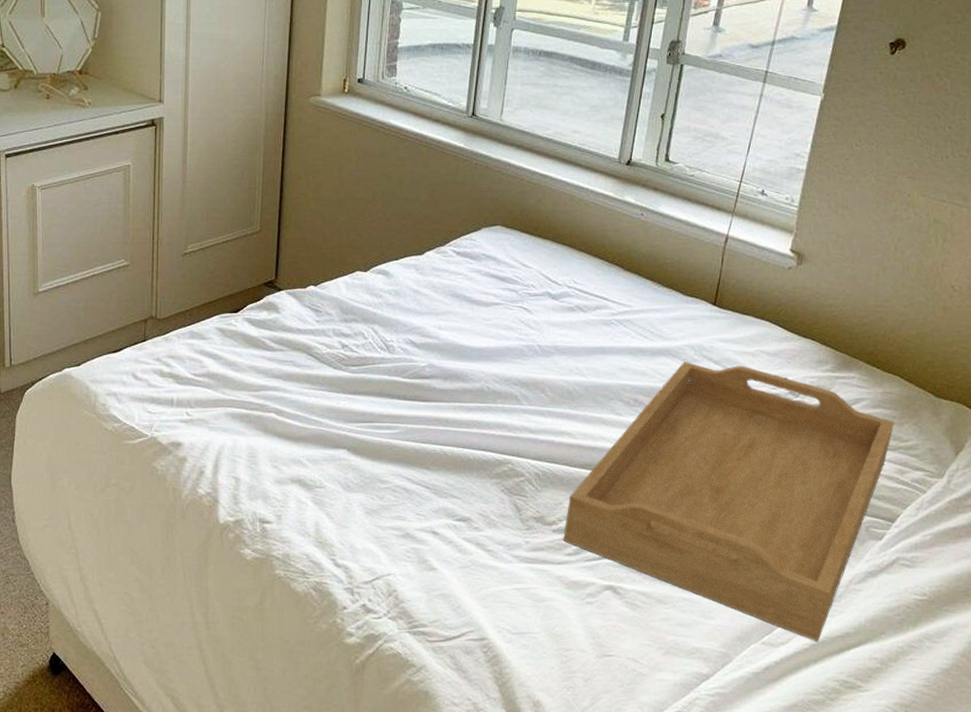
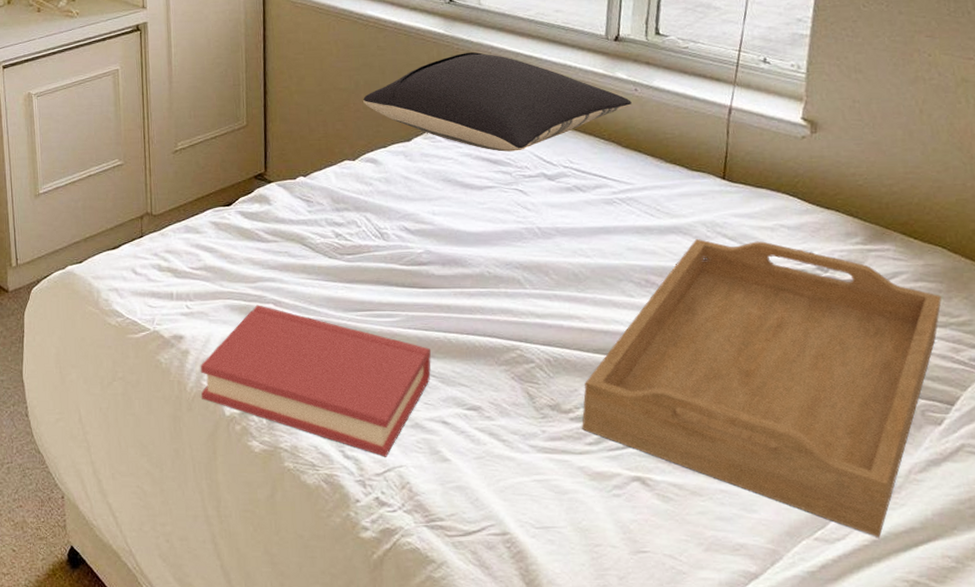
hardback book: none [196,413,426,566] -> present [200,305,431,457]
pillow: none [379,169,637,270] -> present [363,52,632,152]

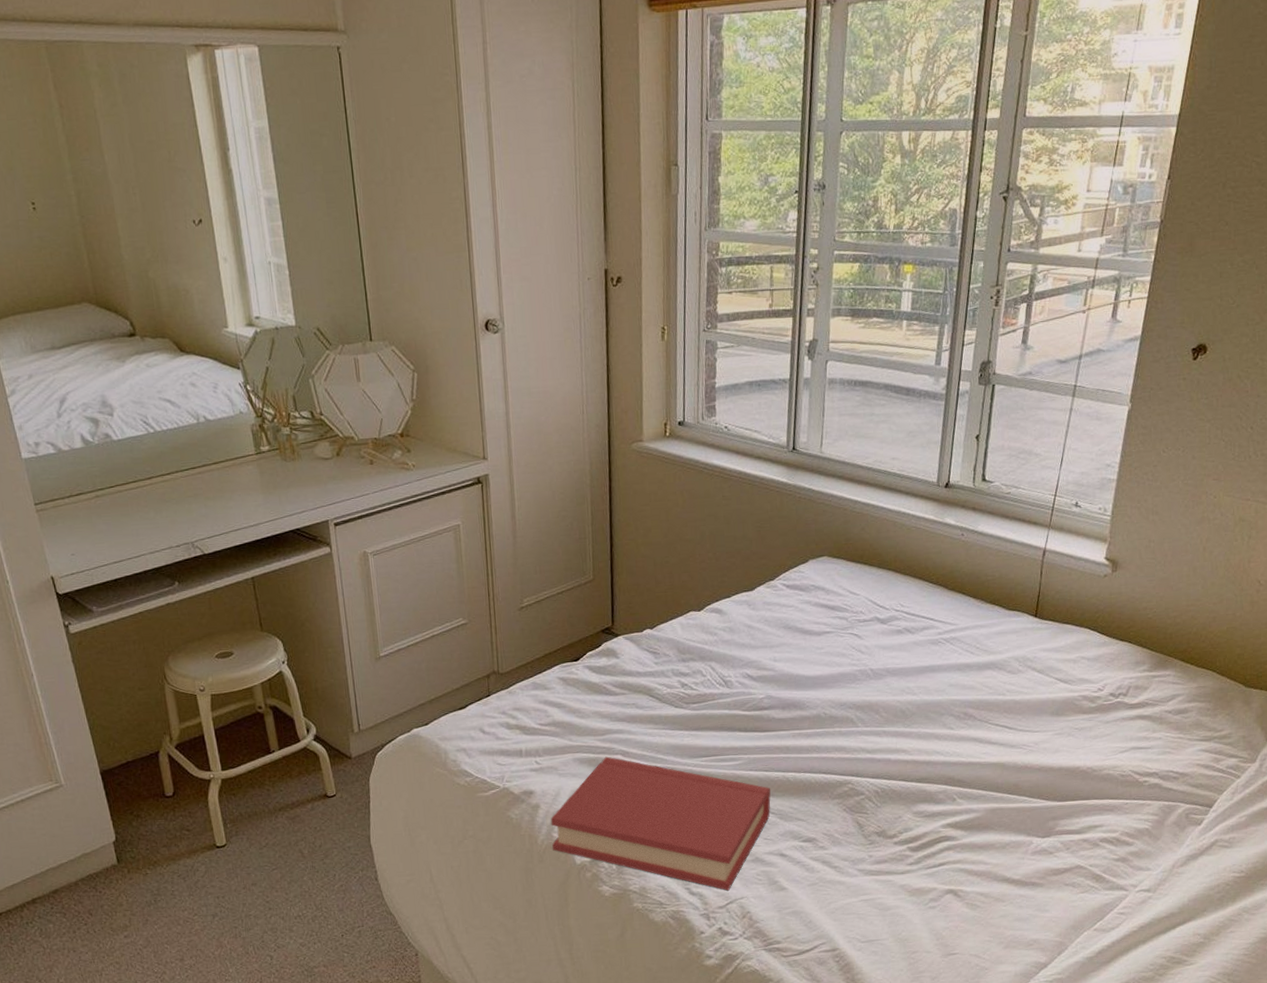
pillow: present [363,52,632,152] -> none [708,501,958,598]
serving tray: present [582,238,942,537] -> none [904,672,1210,923]

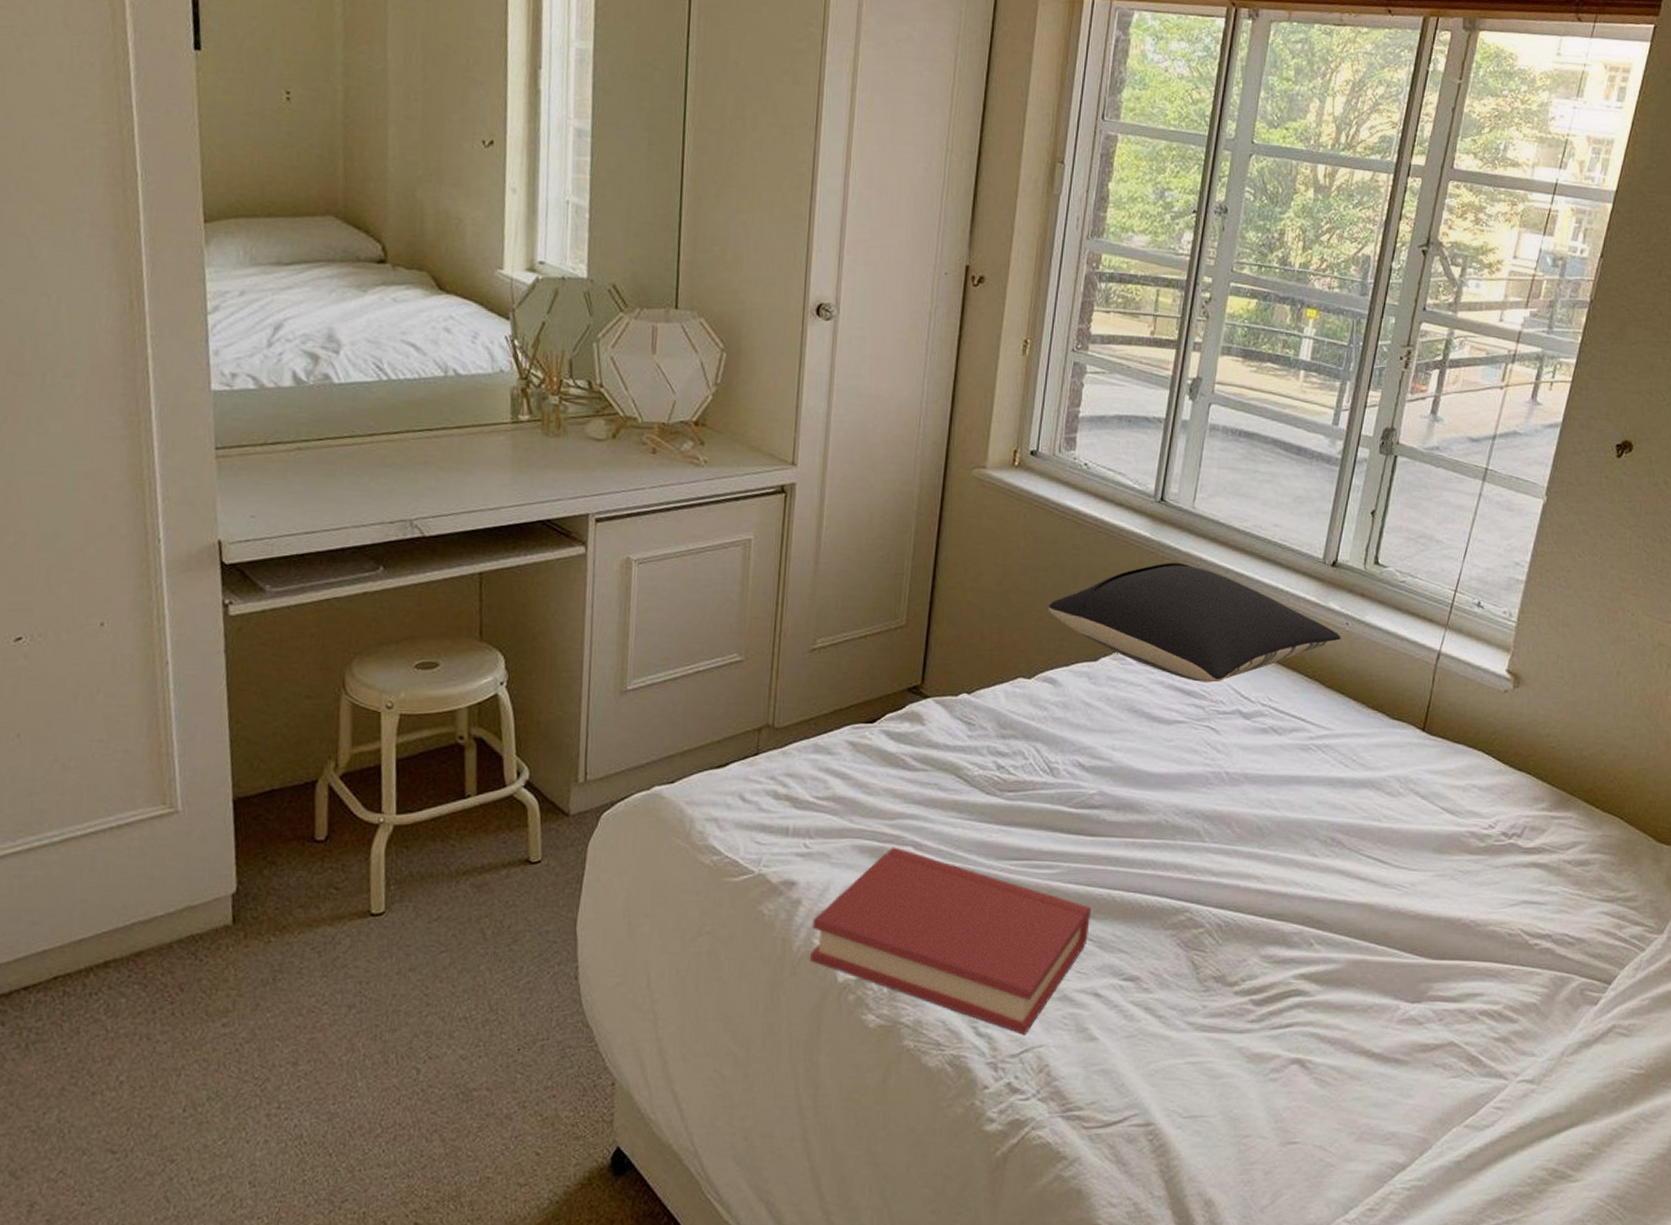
pillow: none [708,501,958,598] -> present [1049,563,1341,683]

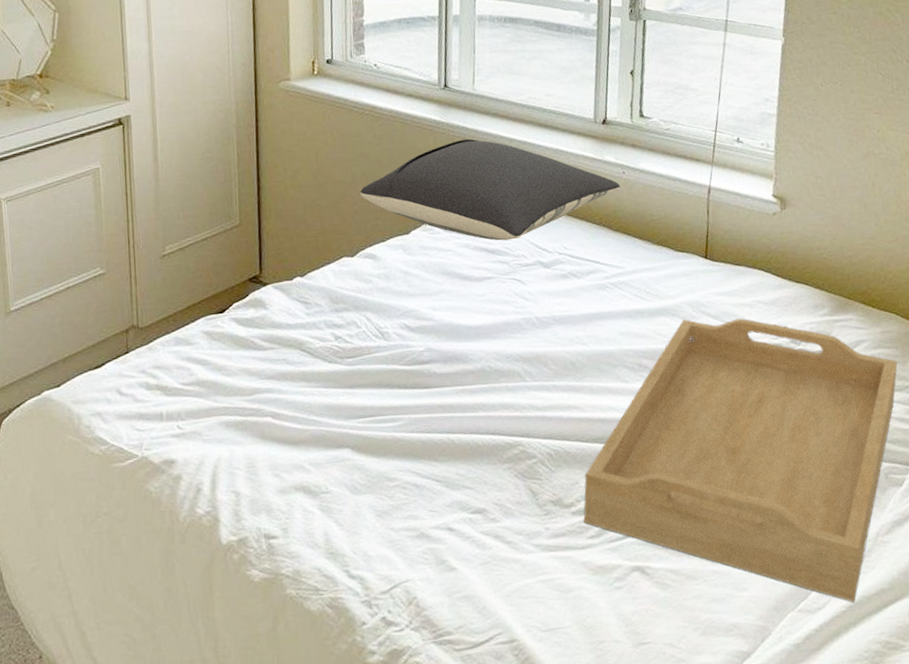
hardback book: present [810,847,1091,1035] -> none [193,419,435,573]
serving tray: none [1246,794,1614,1123] -> present [583,318,898,602]

